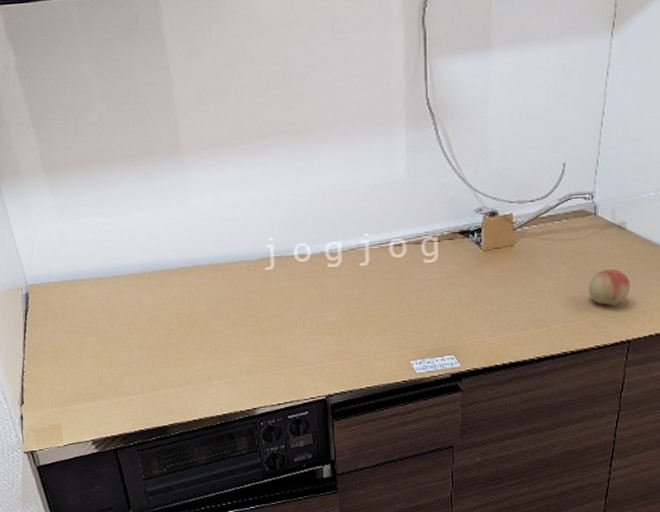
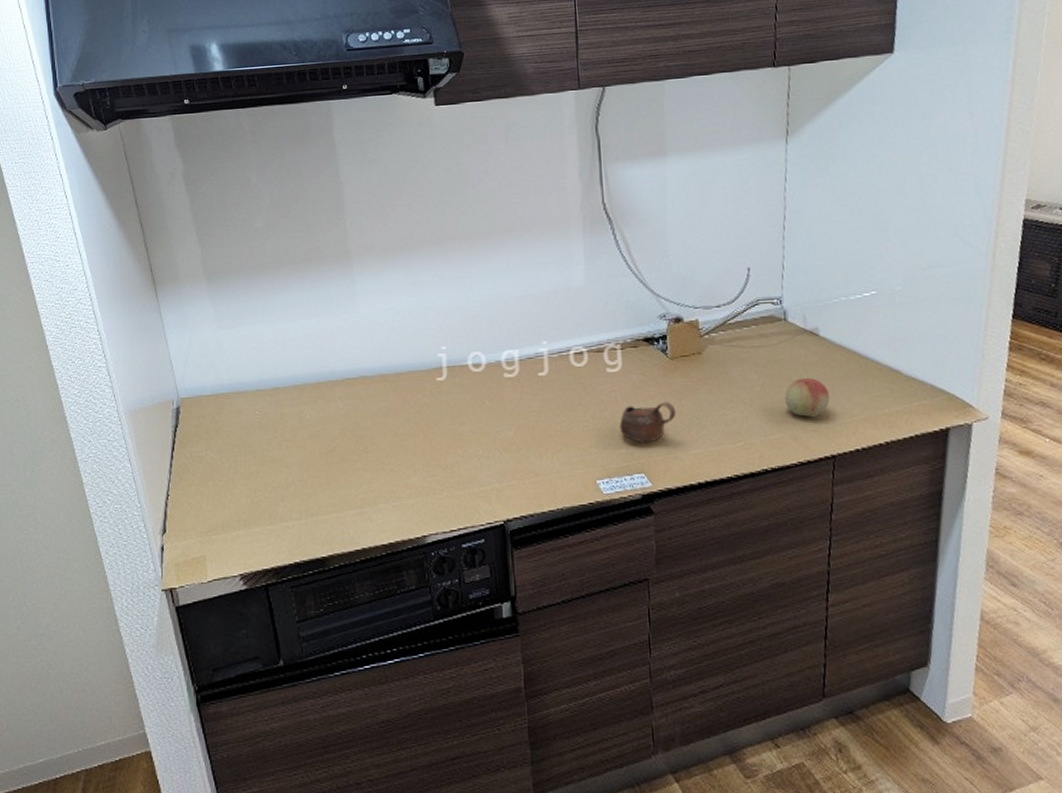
cup: none [433,290,487,328] -> present [619,401,677,443]

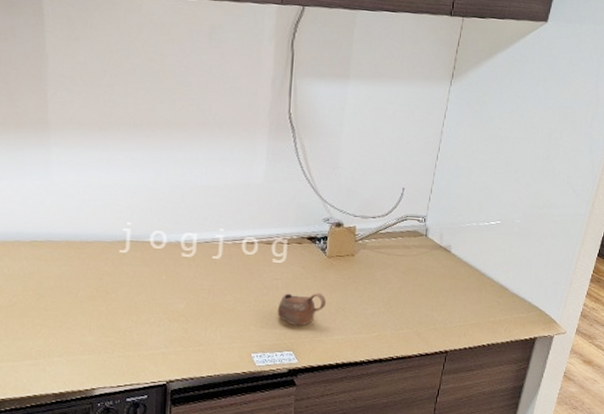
fruit: present [784,378,830,418] -> none [416,286,451,319]

